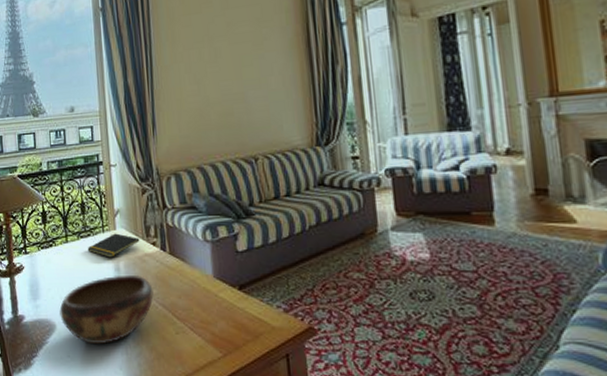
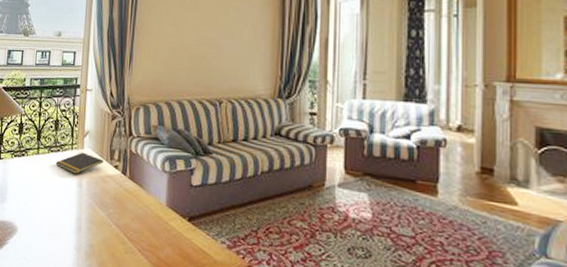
decorative bowl: present [59,276,154,345] -> none [22,191,110,253]

